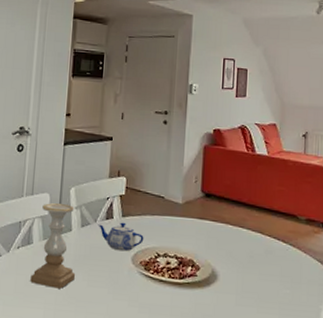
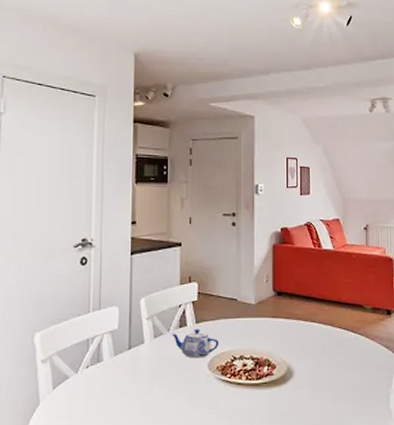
candle holder: present [30,203,75,289] -> none [102,316,150,405]

